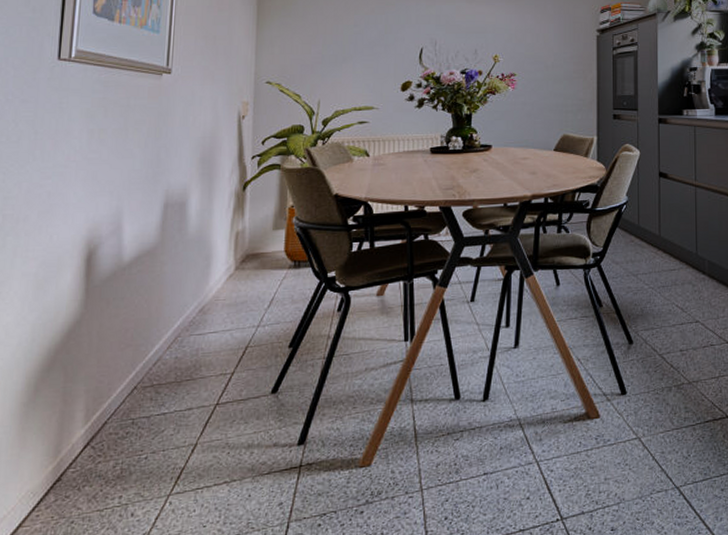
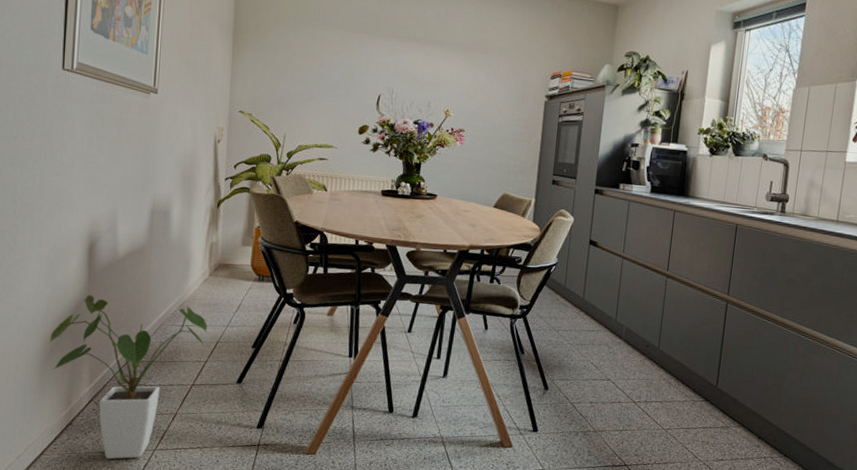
house plant: none [33,310,234,518] -> present [49,295,208,459]

